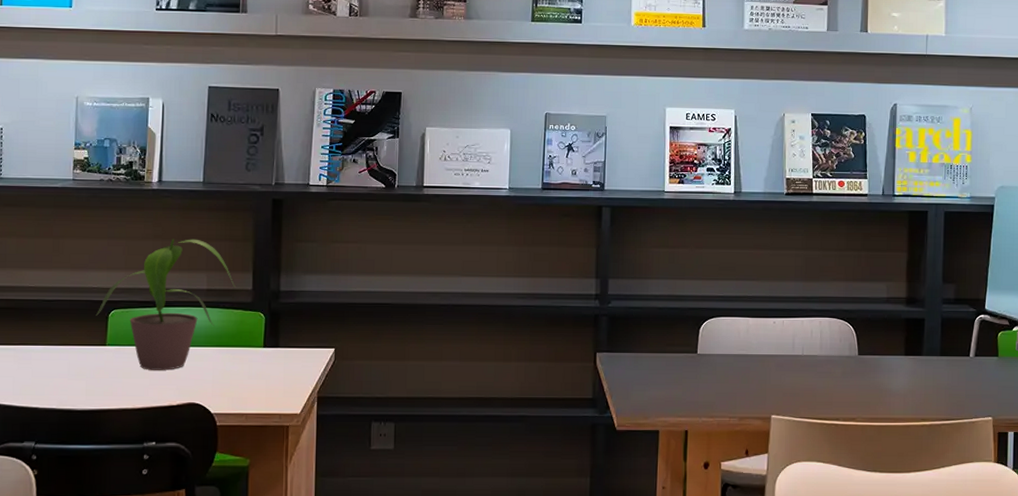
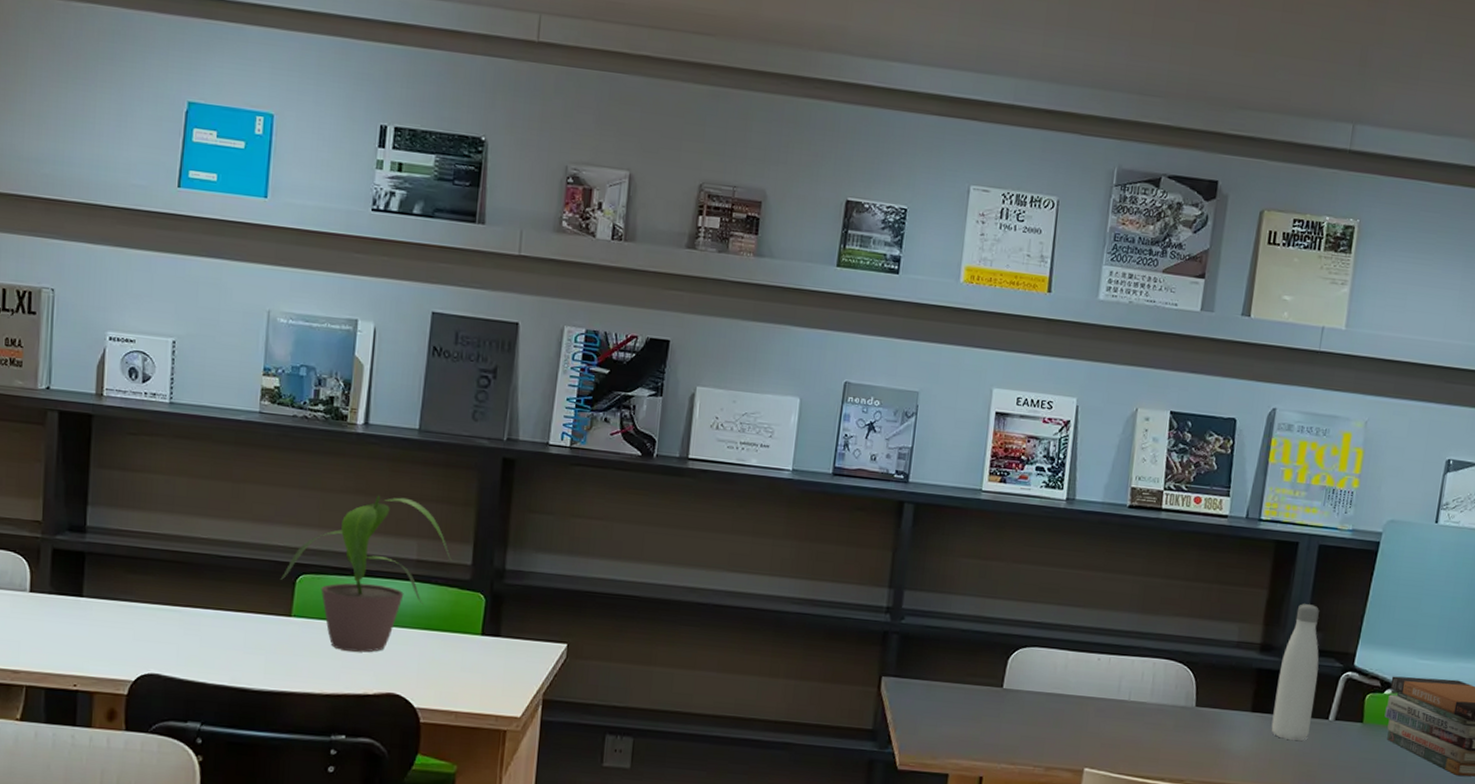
water bottle: none [923,261,956,377] -> present [1271,604,1319,741]

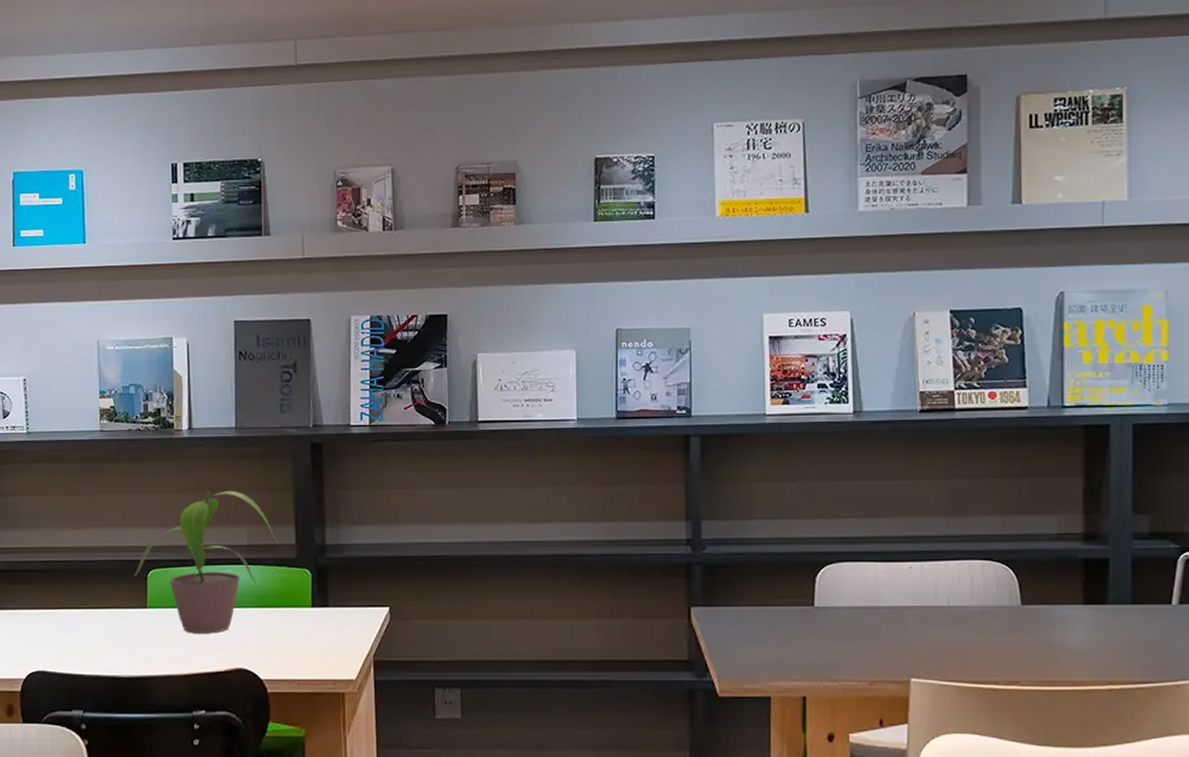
water bottle: present [1271,604,1319,741] -> none [1108,487,1152,630]

